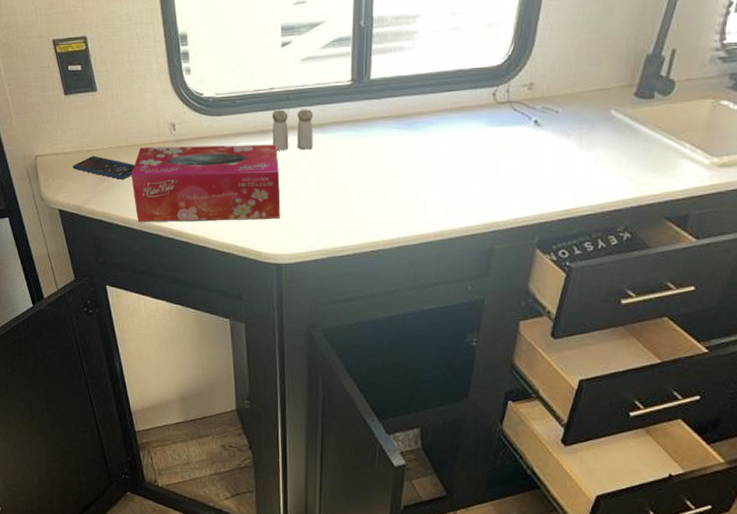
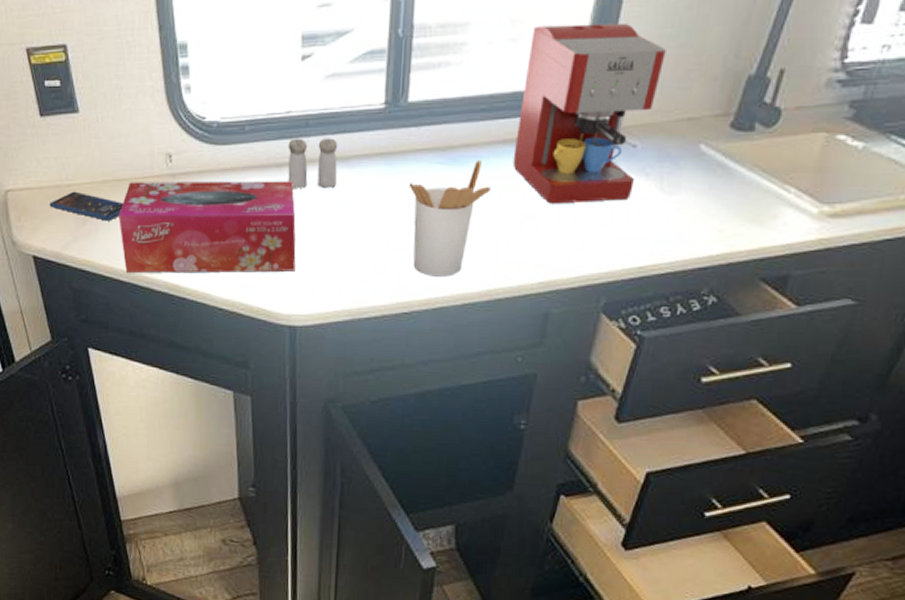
utensil holder: none [373,125,441,221] -> present [408,161,491,277]
coffee maker: none [458,14,579,160] -> present [512,22,666,204]

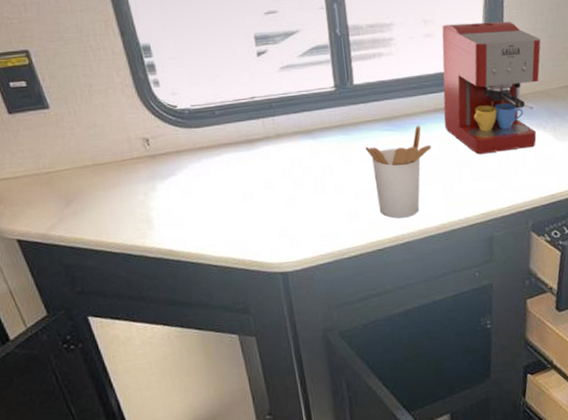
smartphone: present [49,191,123,221] -> none [29,177,107,201]
tissue box: present [119,181,296,274] -> none [103,153,279,246]
salt and pepper shaker: present [288,138,338,188] -> none [256,116,304,159]

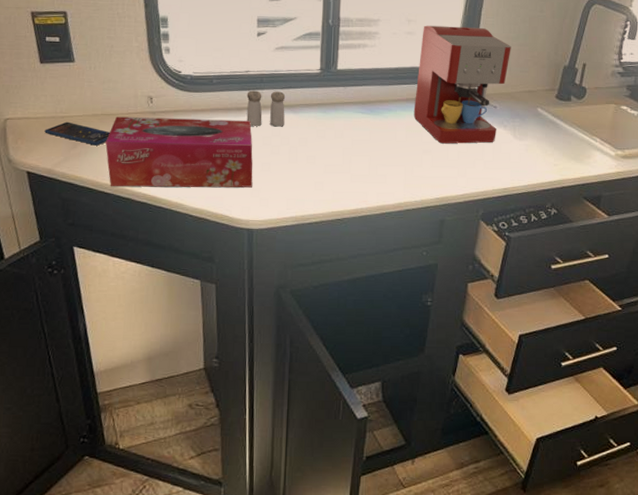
smartphone: none [29,177,107,201] -> present [44,121,110,146]
tissue box: none [103,153,279,246] -> present [105,116,253,188]
salt and pepper shaker: none [256,116,304,159] -> present [246,90,286,127]
utensil holder: present [365,126,431,219] -> none [339,112,399,193]

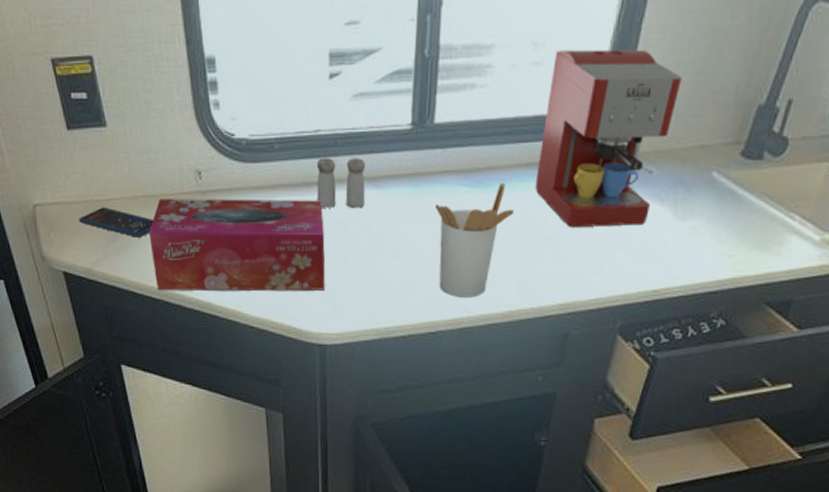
utensil holder: none [339,112,399,193] -> present [435,183,514,298]

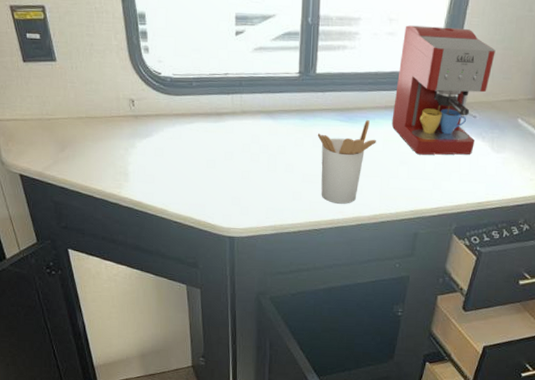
smartphone: present [79,207,153,238] -> none [33,124,95,150]
tissue box: present [149,199,325,291] -> none [92,120,233,196]
salt and pepper shaker: present [316,158,366,208] -> none [226,94,264,134]

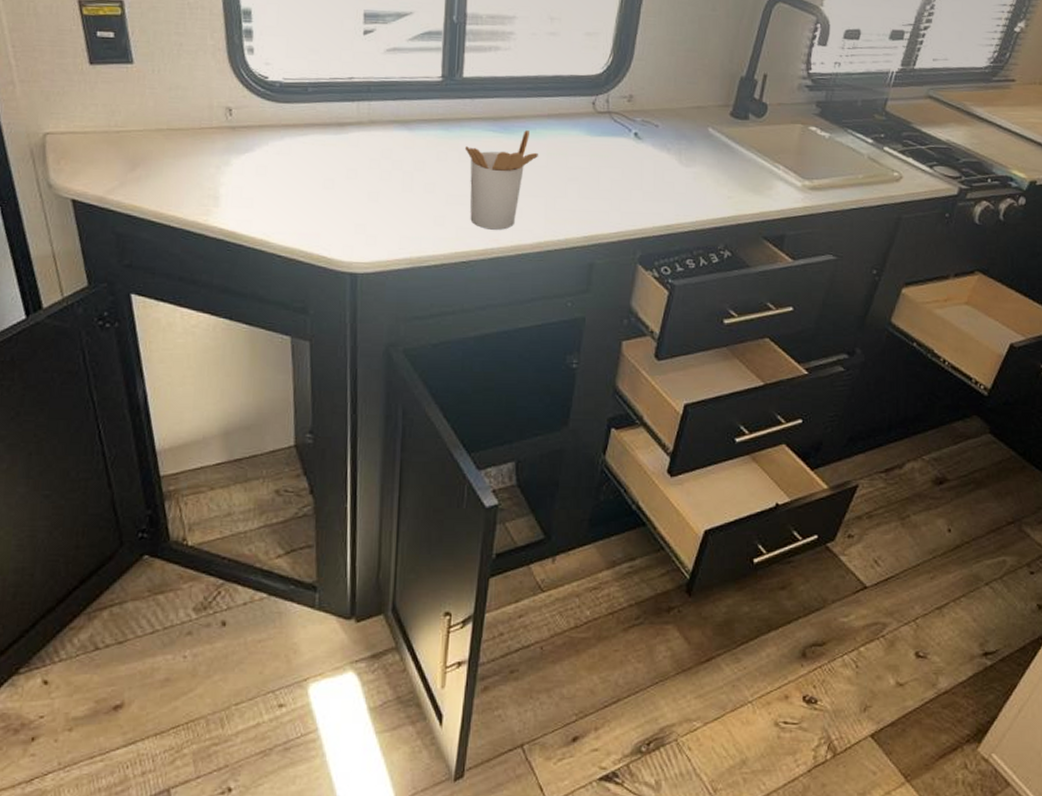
coffee maker: present [391,25,496,155] -> none [556,24,677,170]

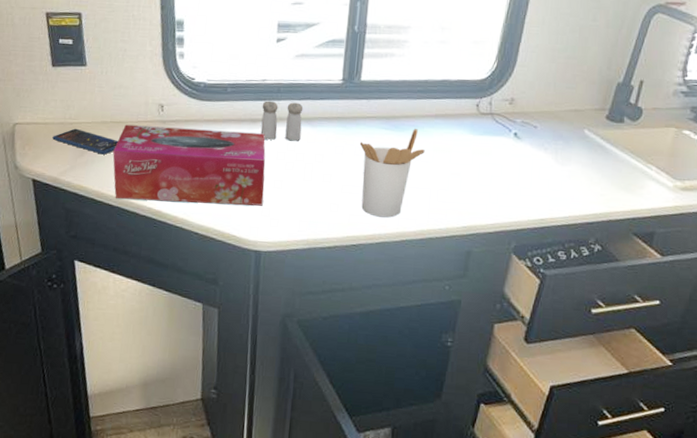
smartphone: none [94,137,178,168] -> present [52,128,118,155]
tissue box: none [172,132,358,222] -> present [112,124,266,206]
salt and pepper shaker: none [350,101,399,147] -> present [260,101,304,141]

